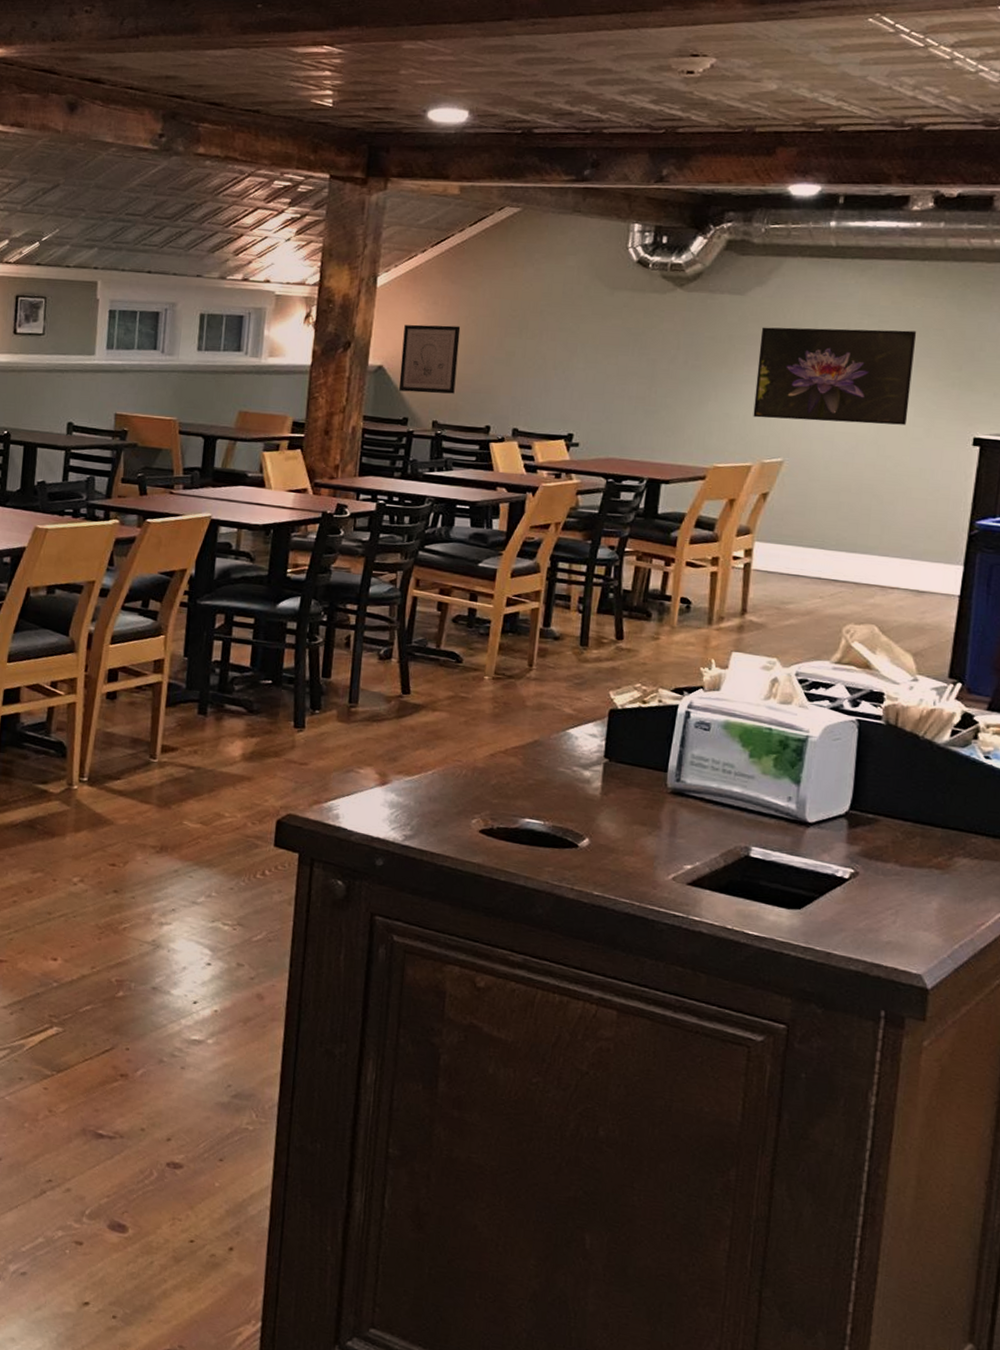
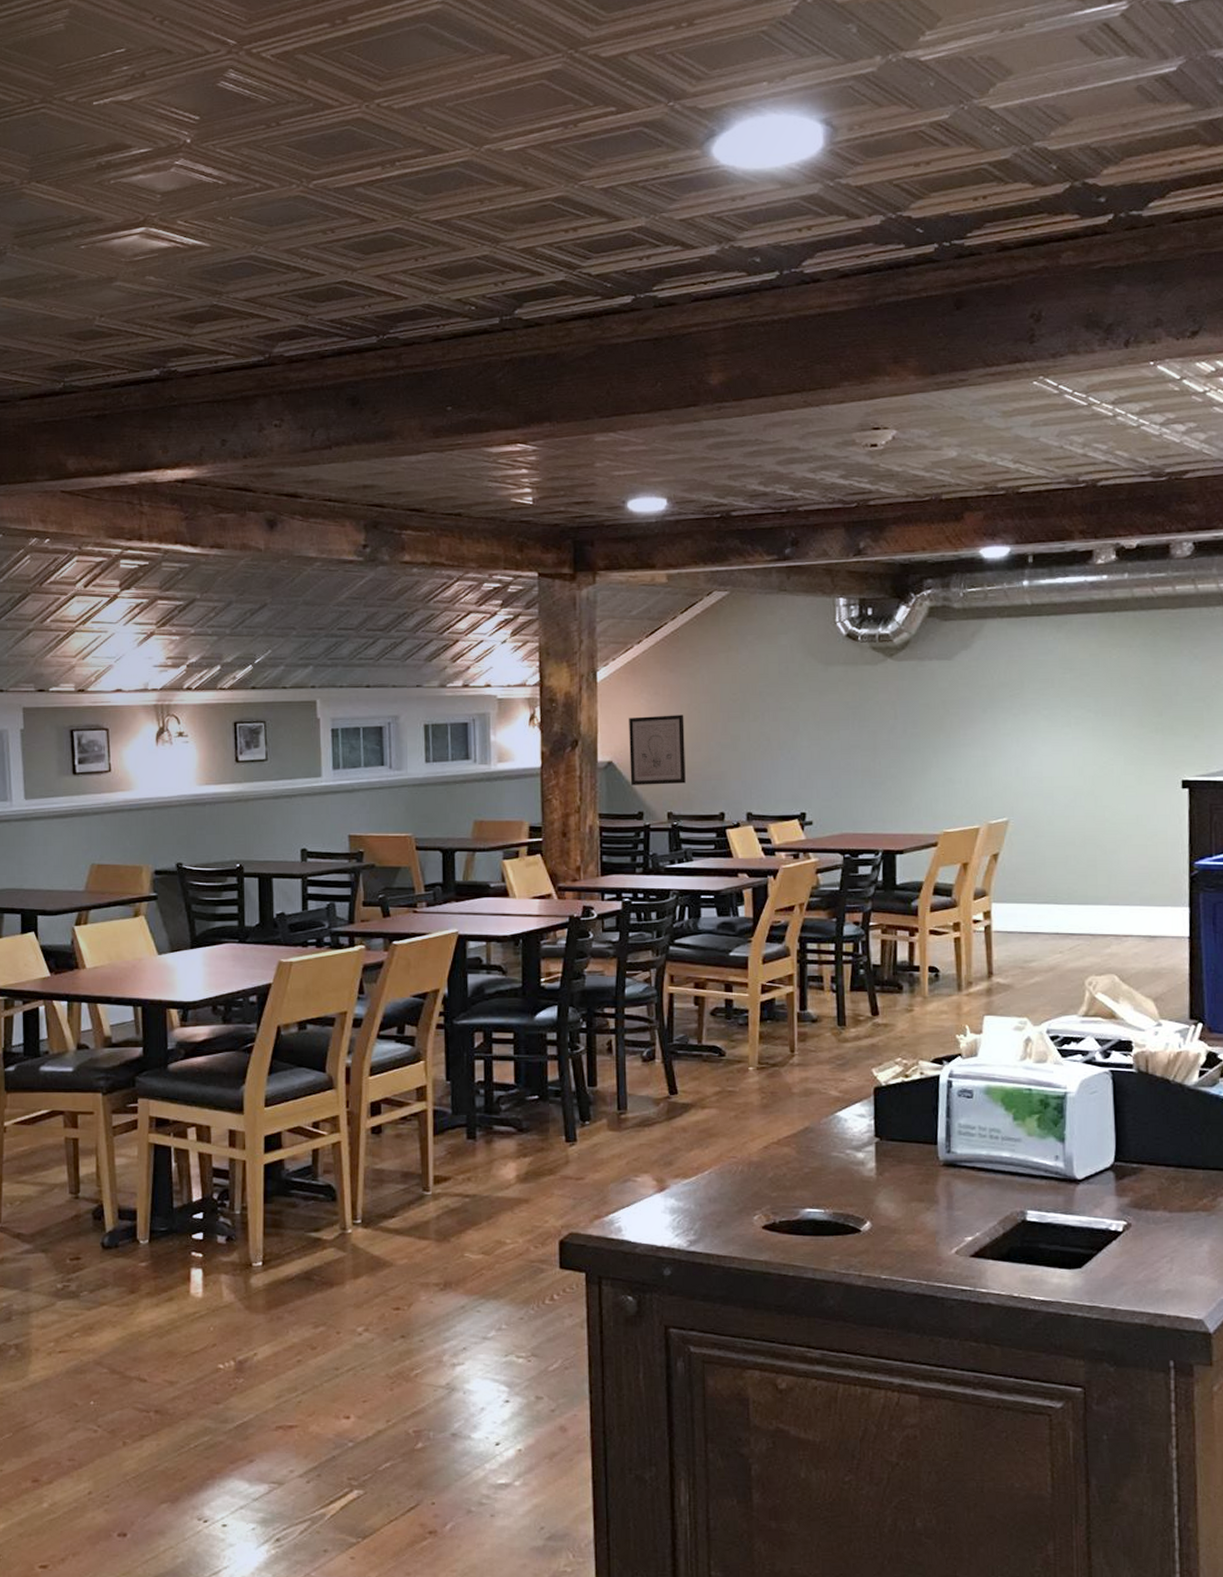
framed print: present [753,327,917,425] -> none [971,681,1119,780]

